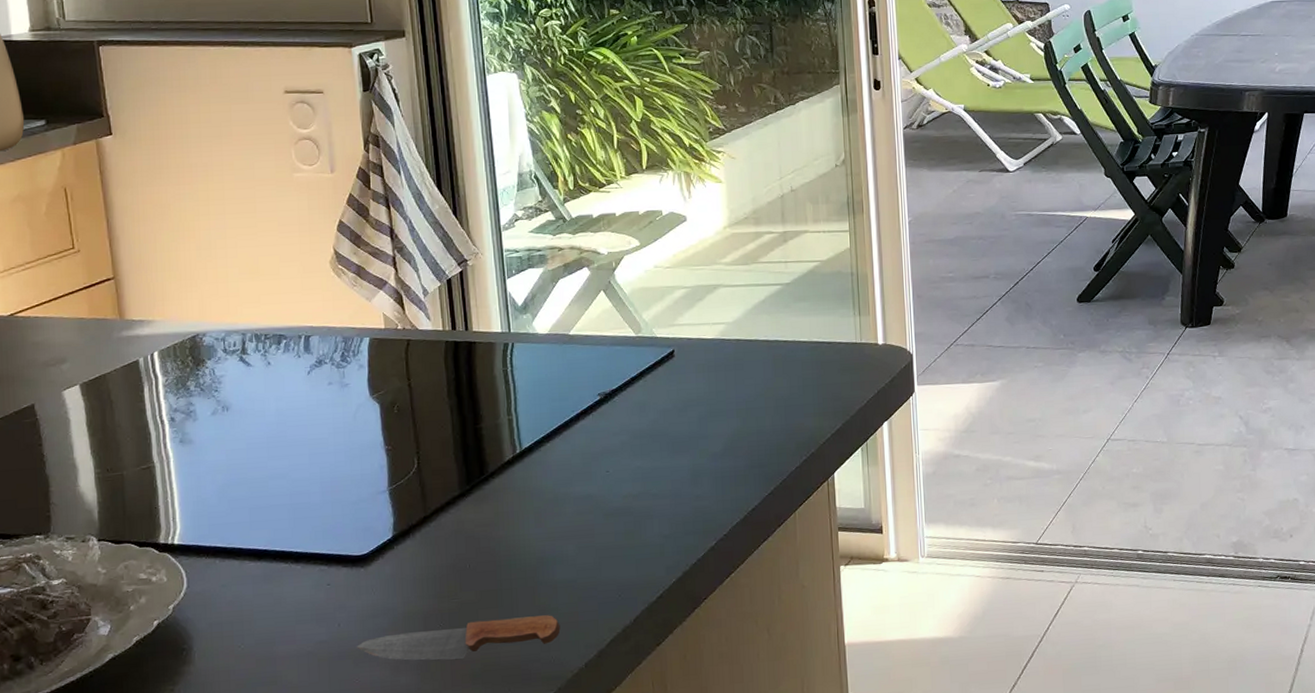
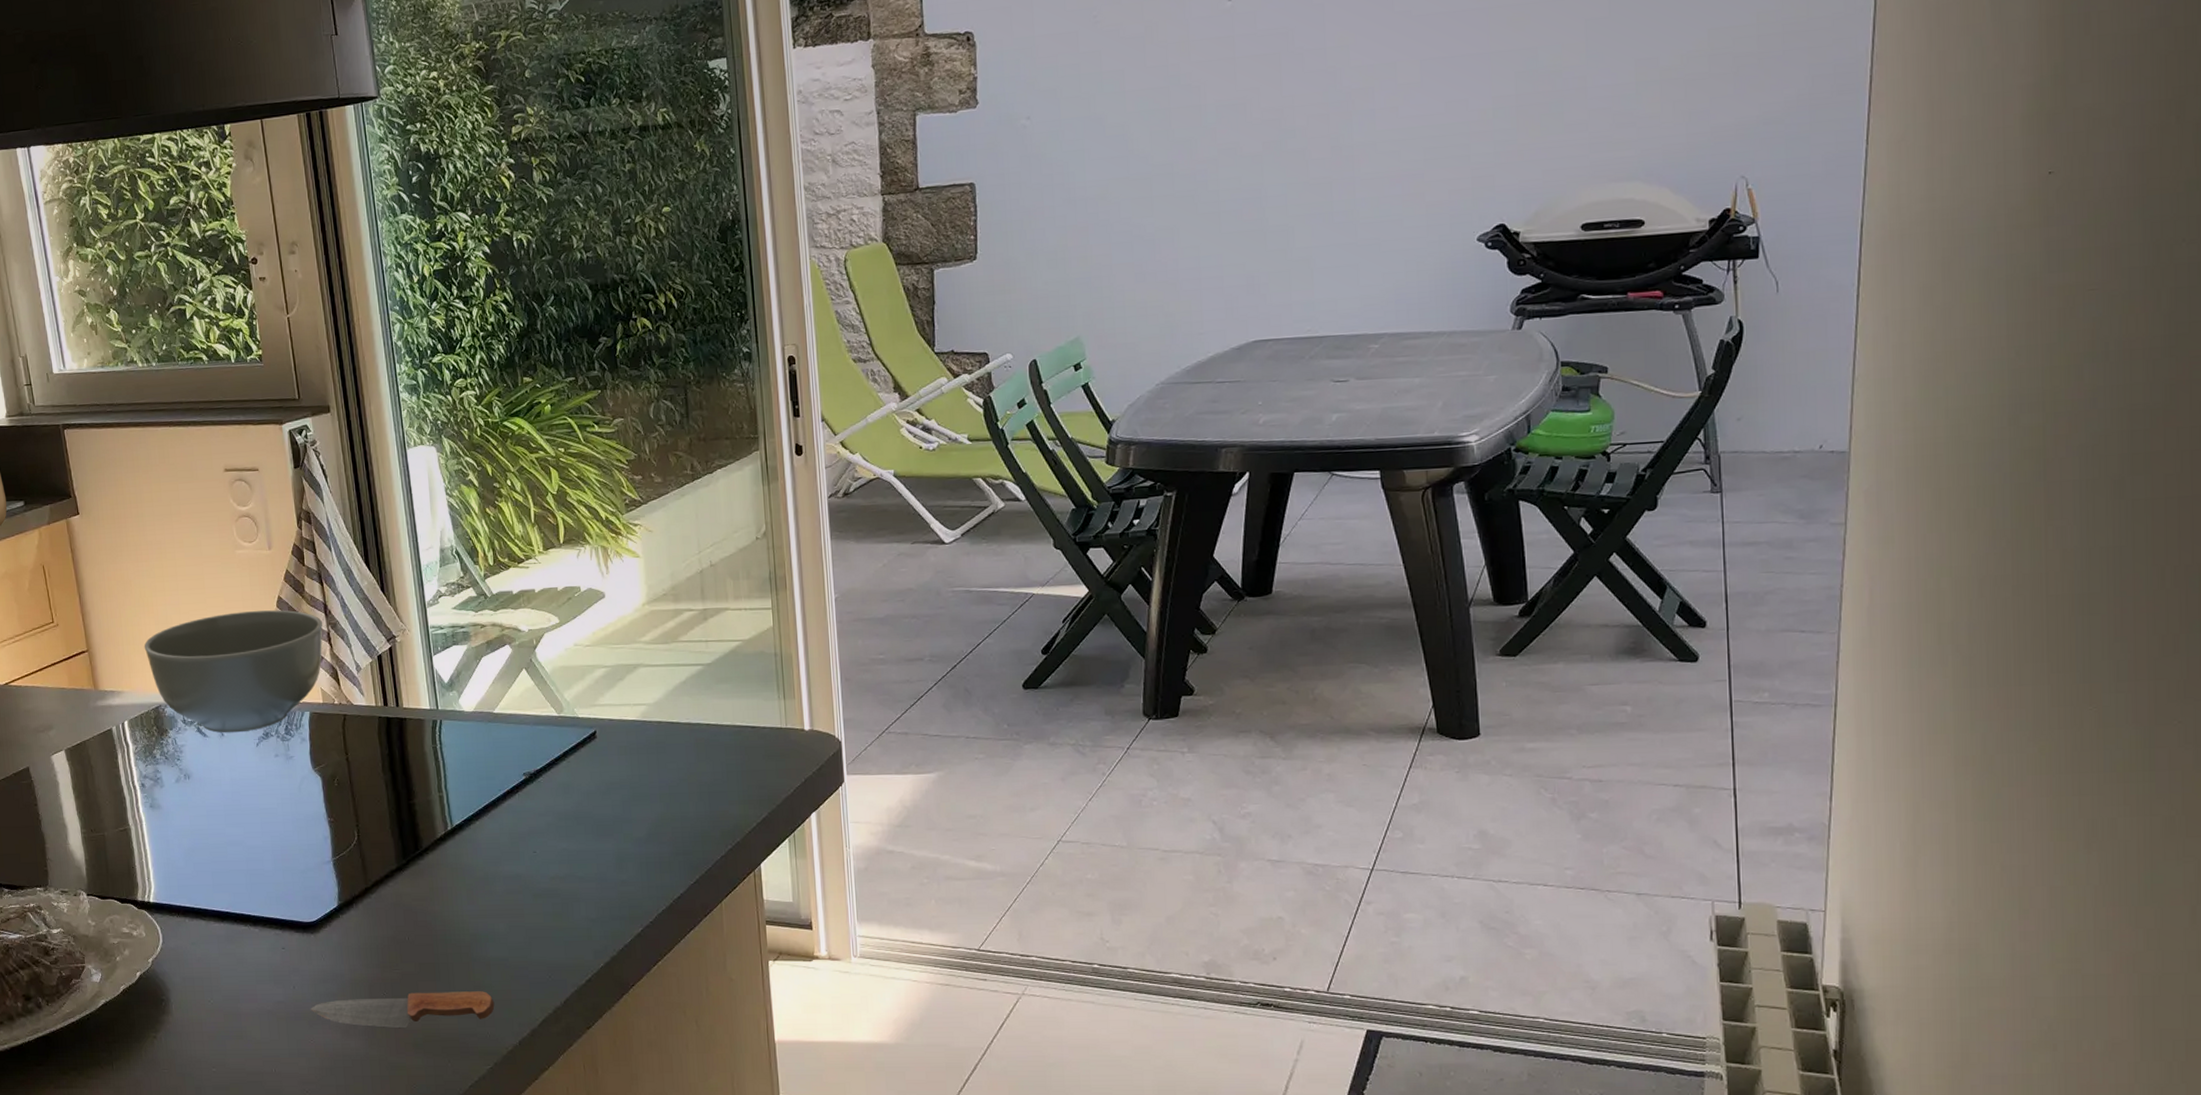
bowl: none [181,234,388,362] -> present [144,610,323,733]

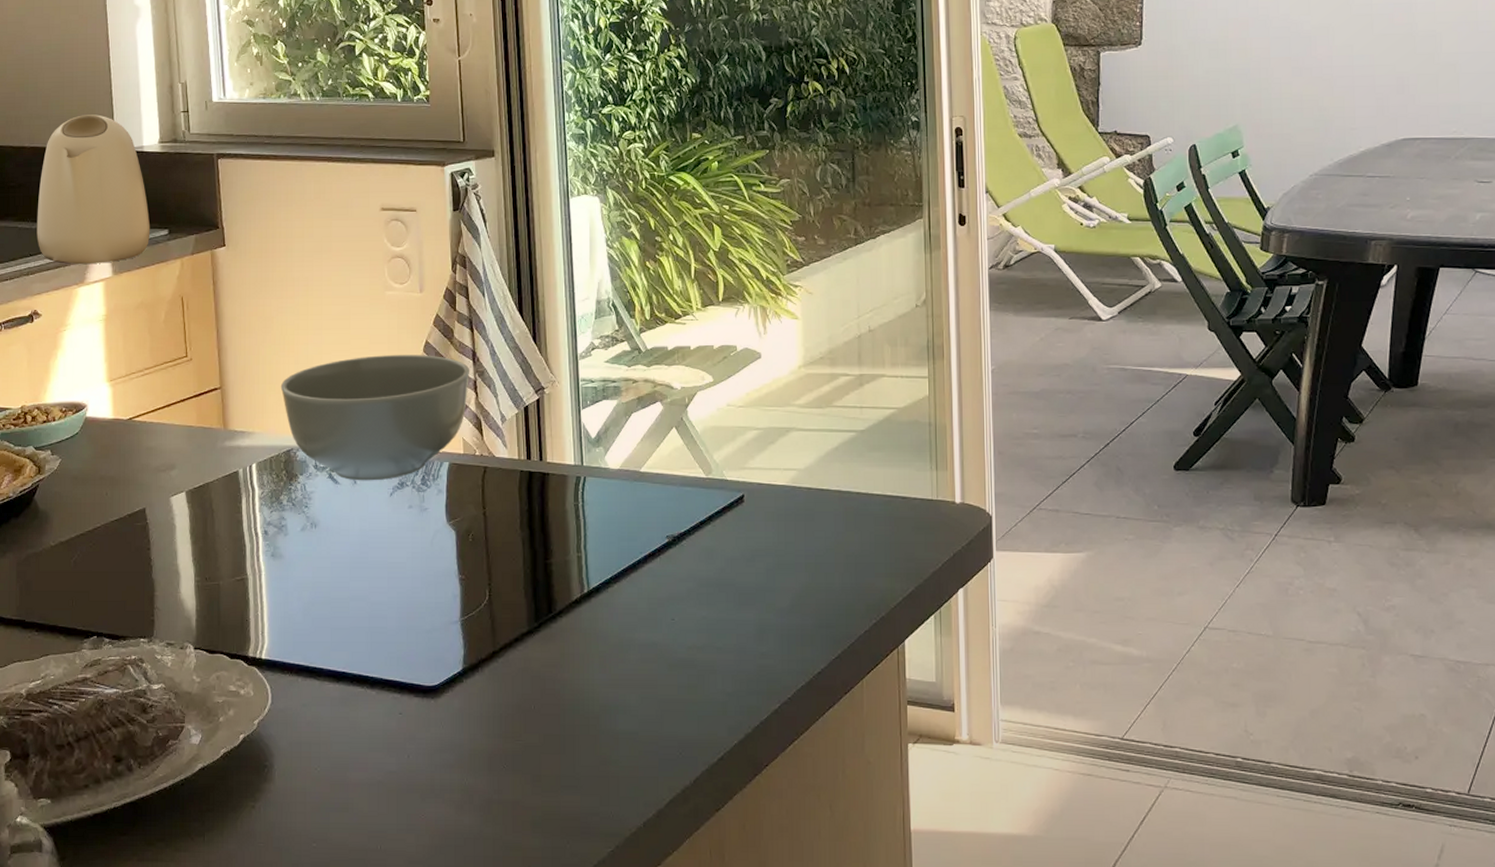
kitchen knife: present [310,991,495,1028] -> none [424,766,620,804]

